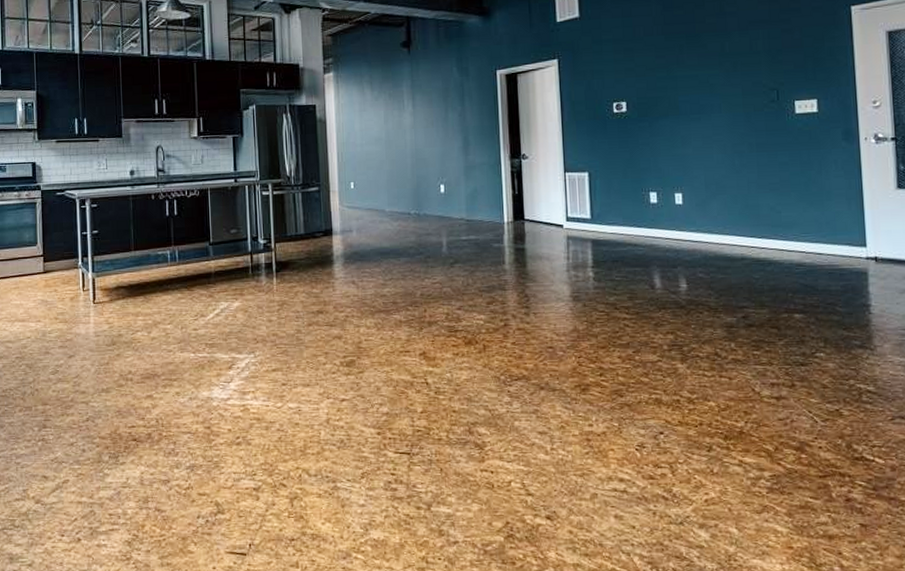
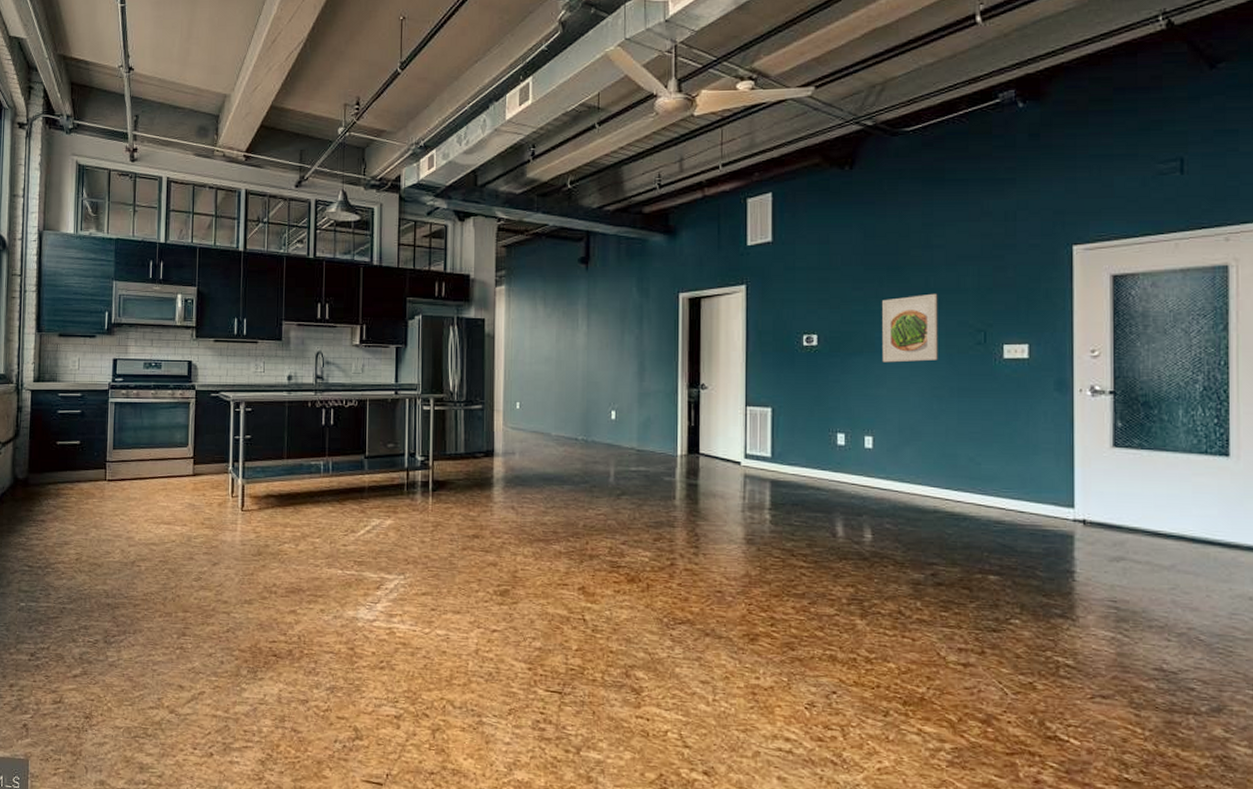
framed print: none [683,57,737,124] -> present [882,293,938,363]

